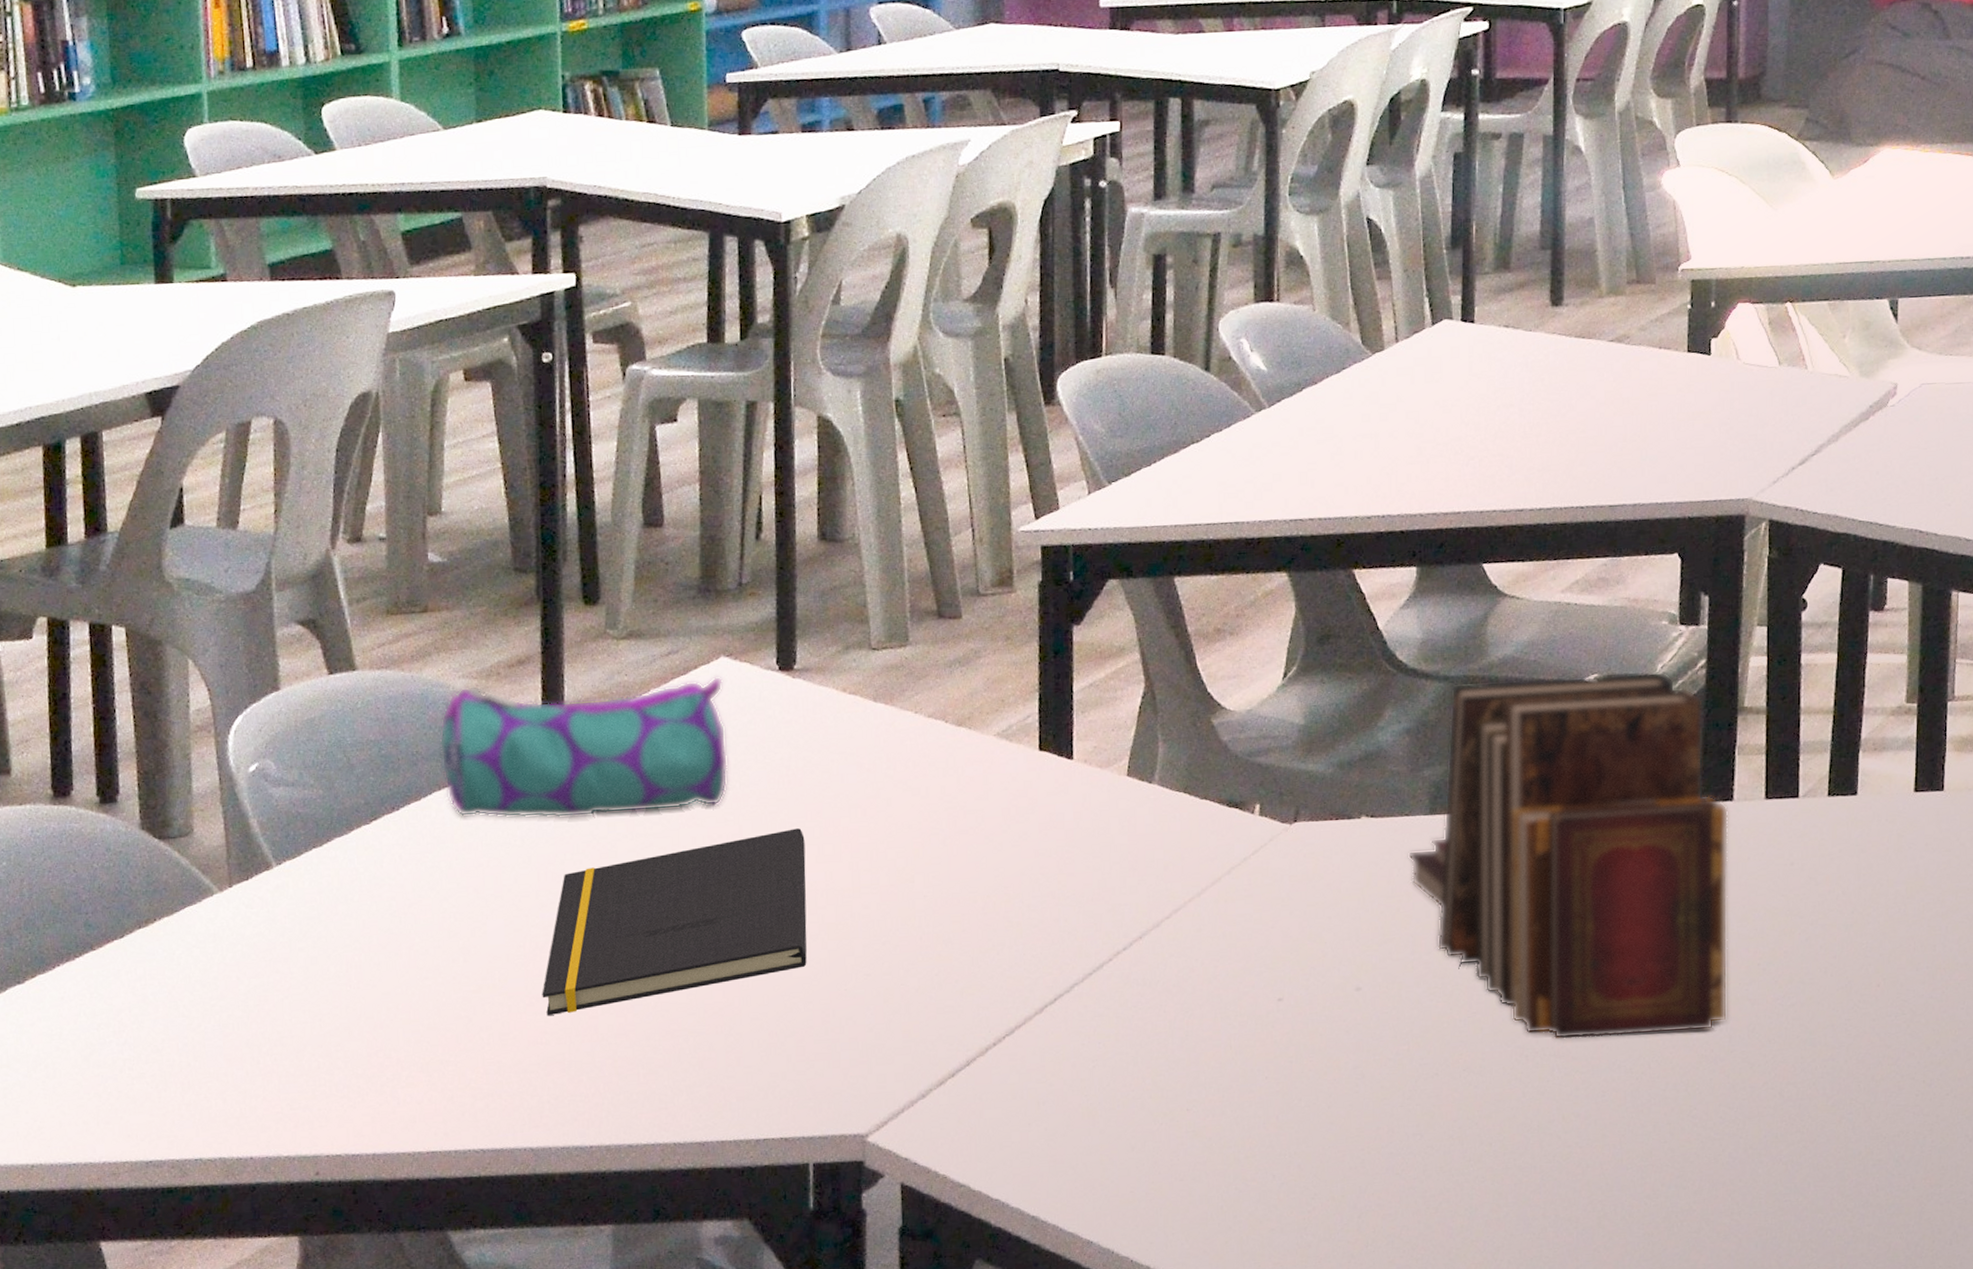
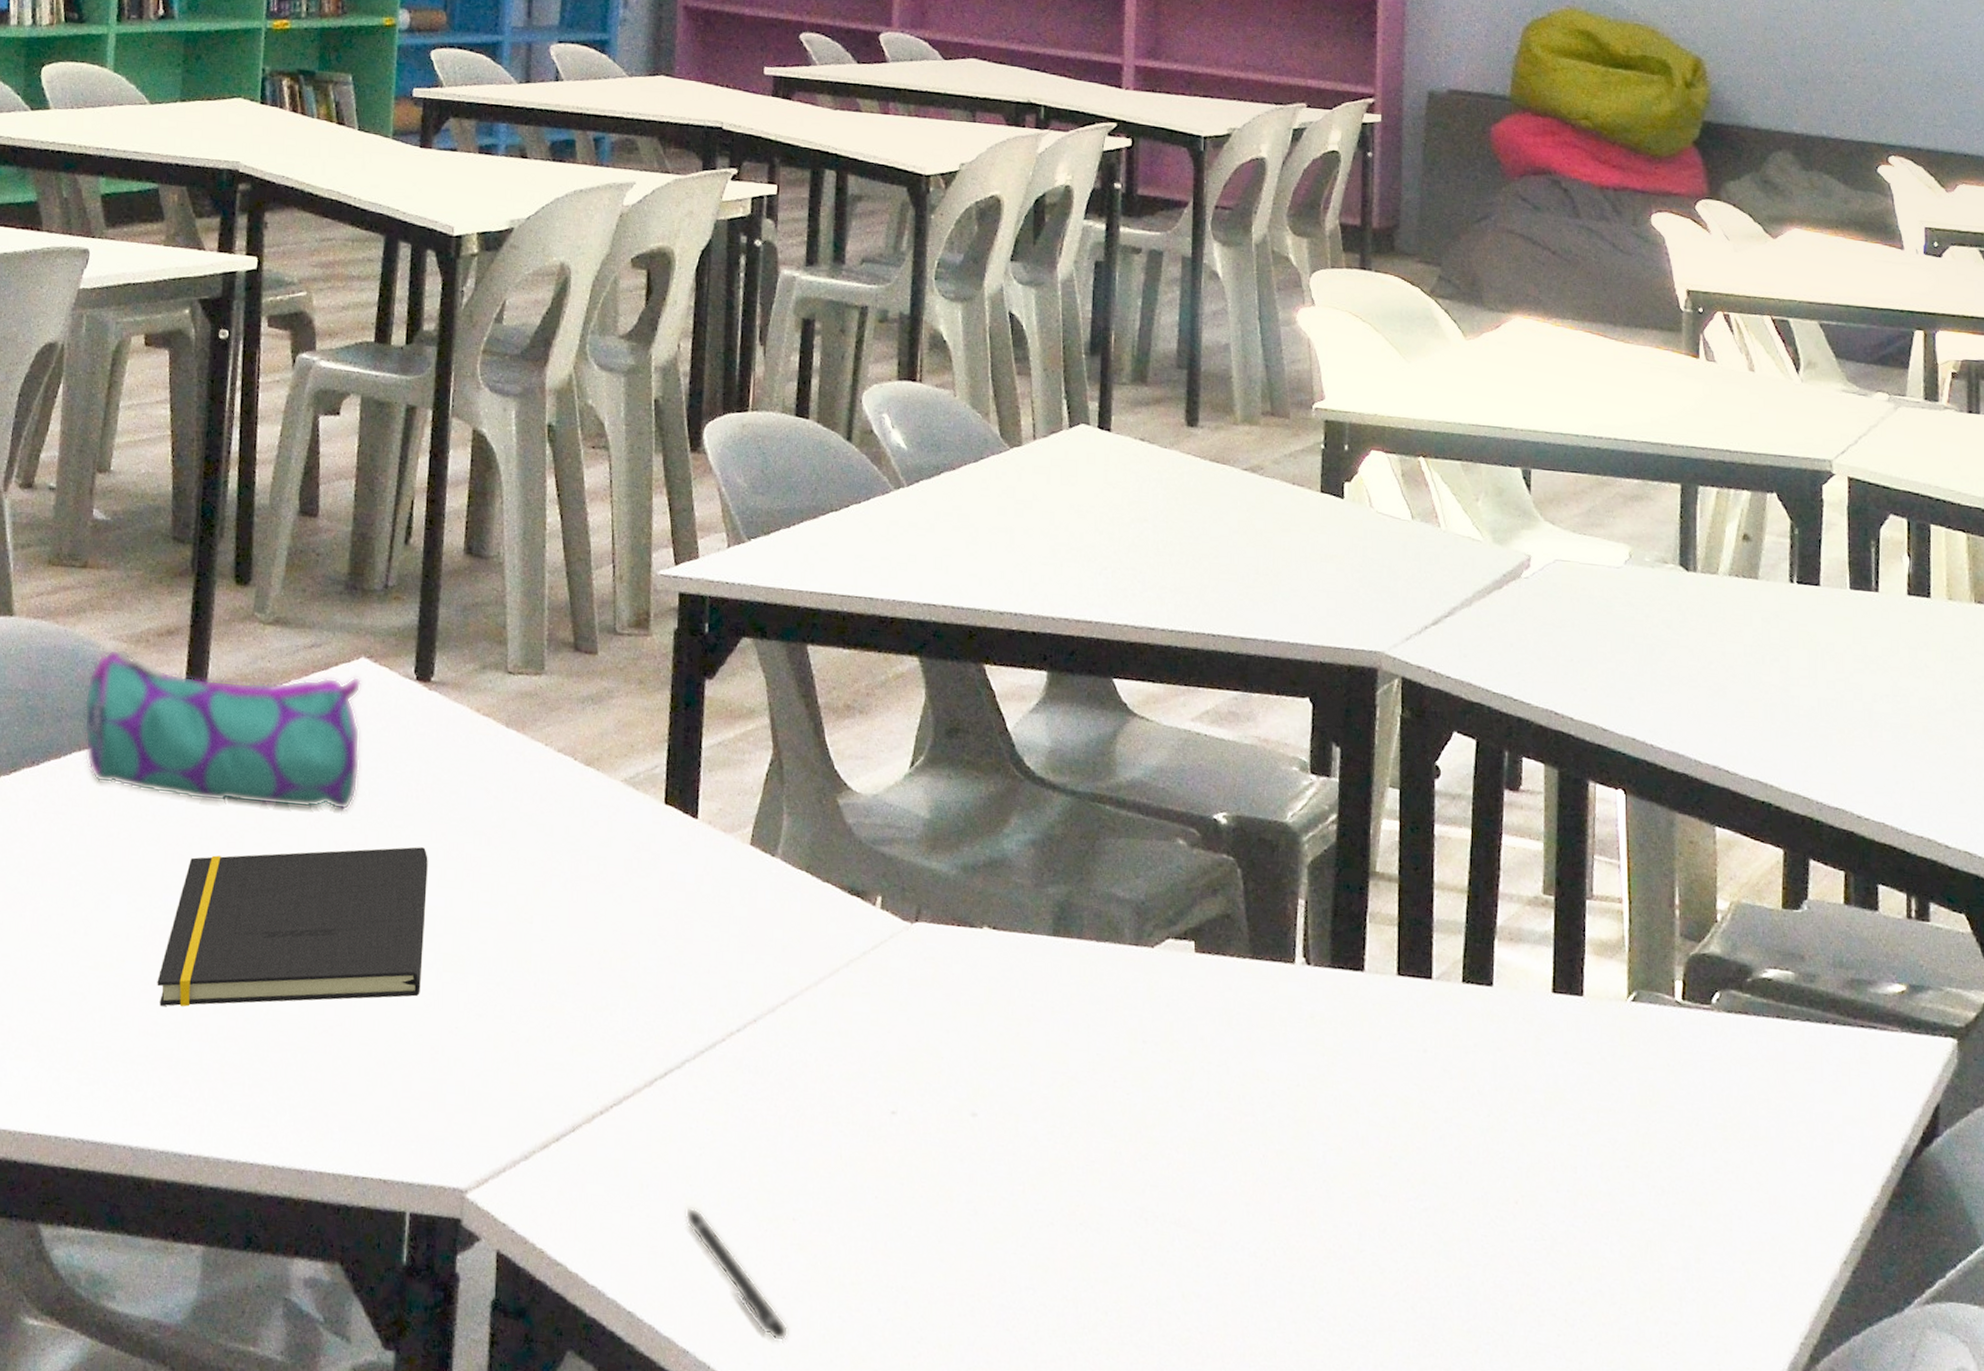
pen: none [1082,1115,1188,1220] -> present [685,1207,789,1342]
book: present [1407,672,1729,1039] -> none [1028,800,1360,1223]

